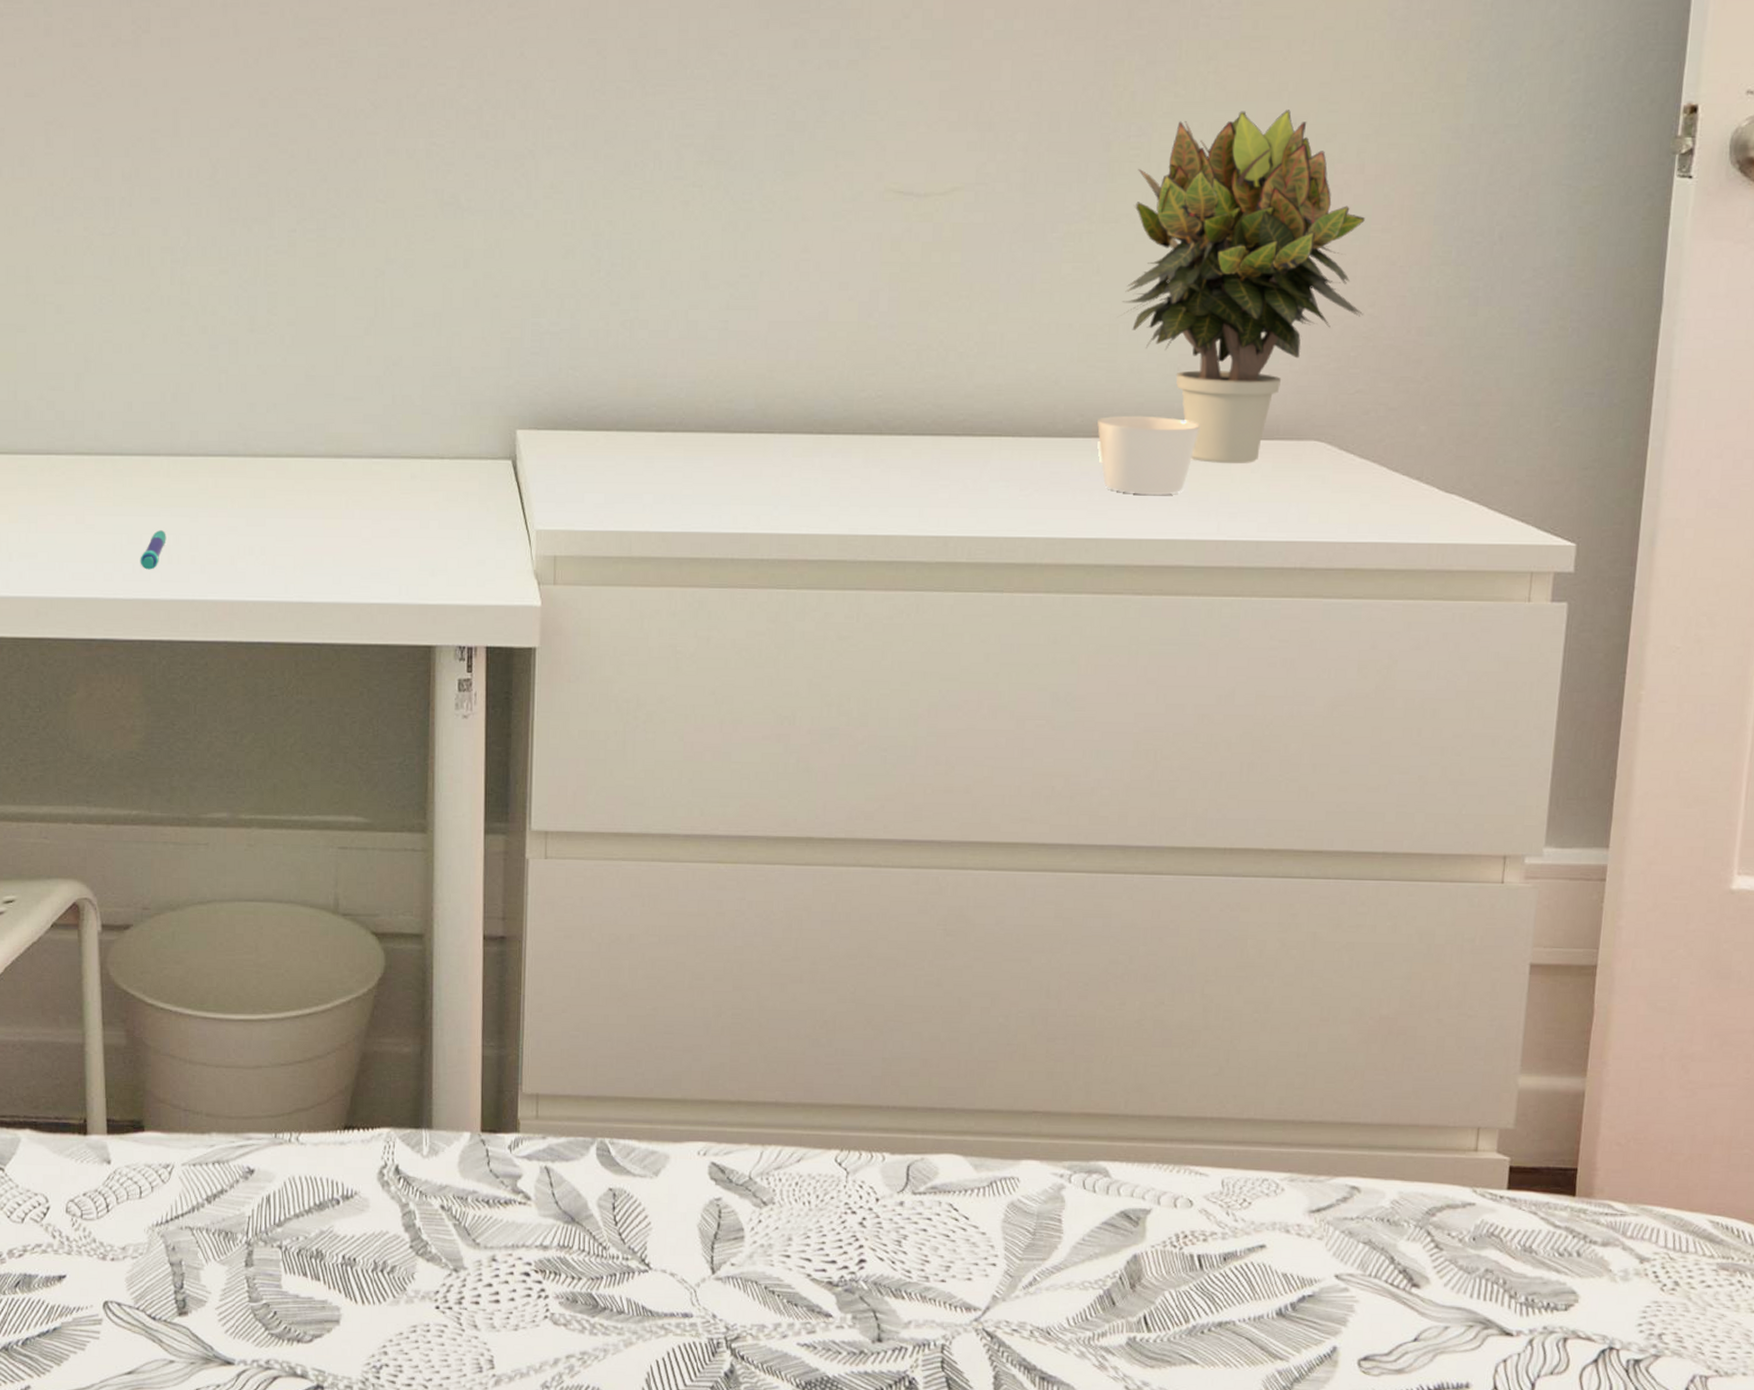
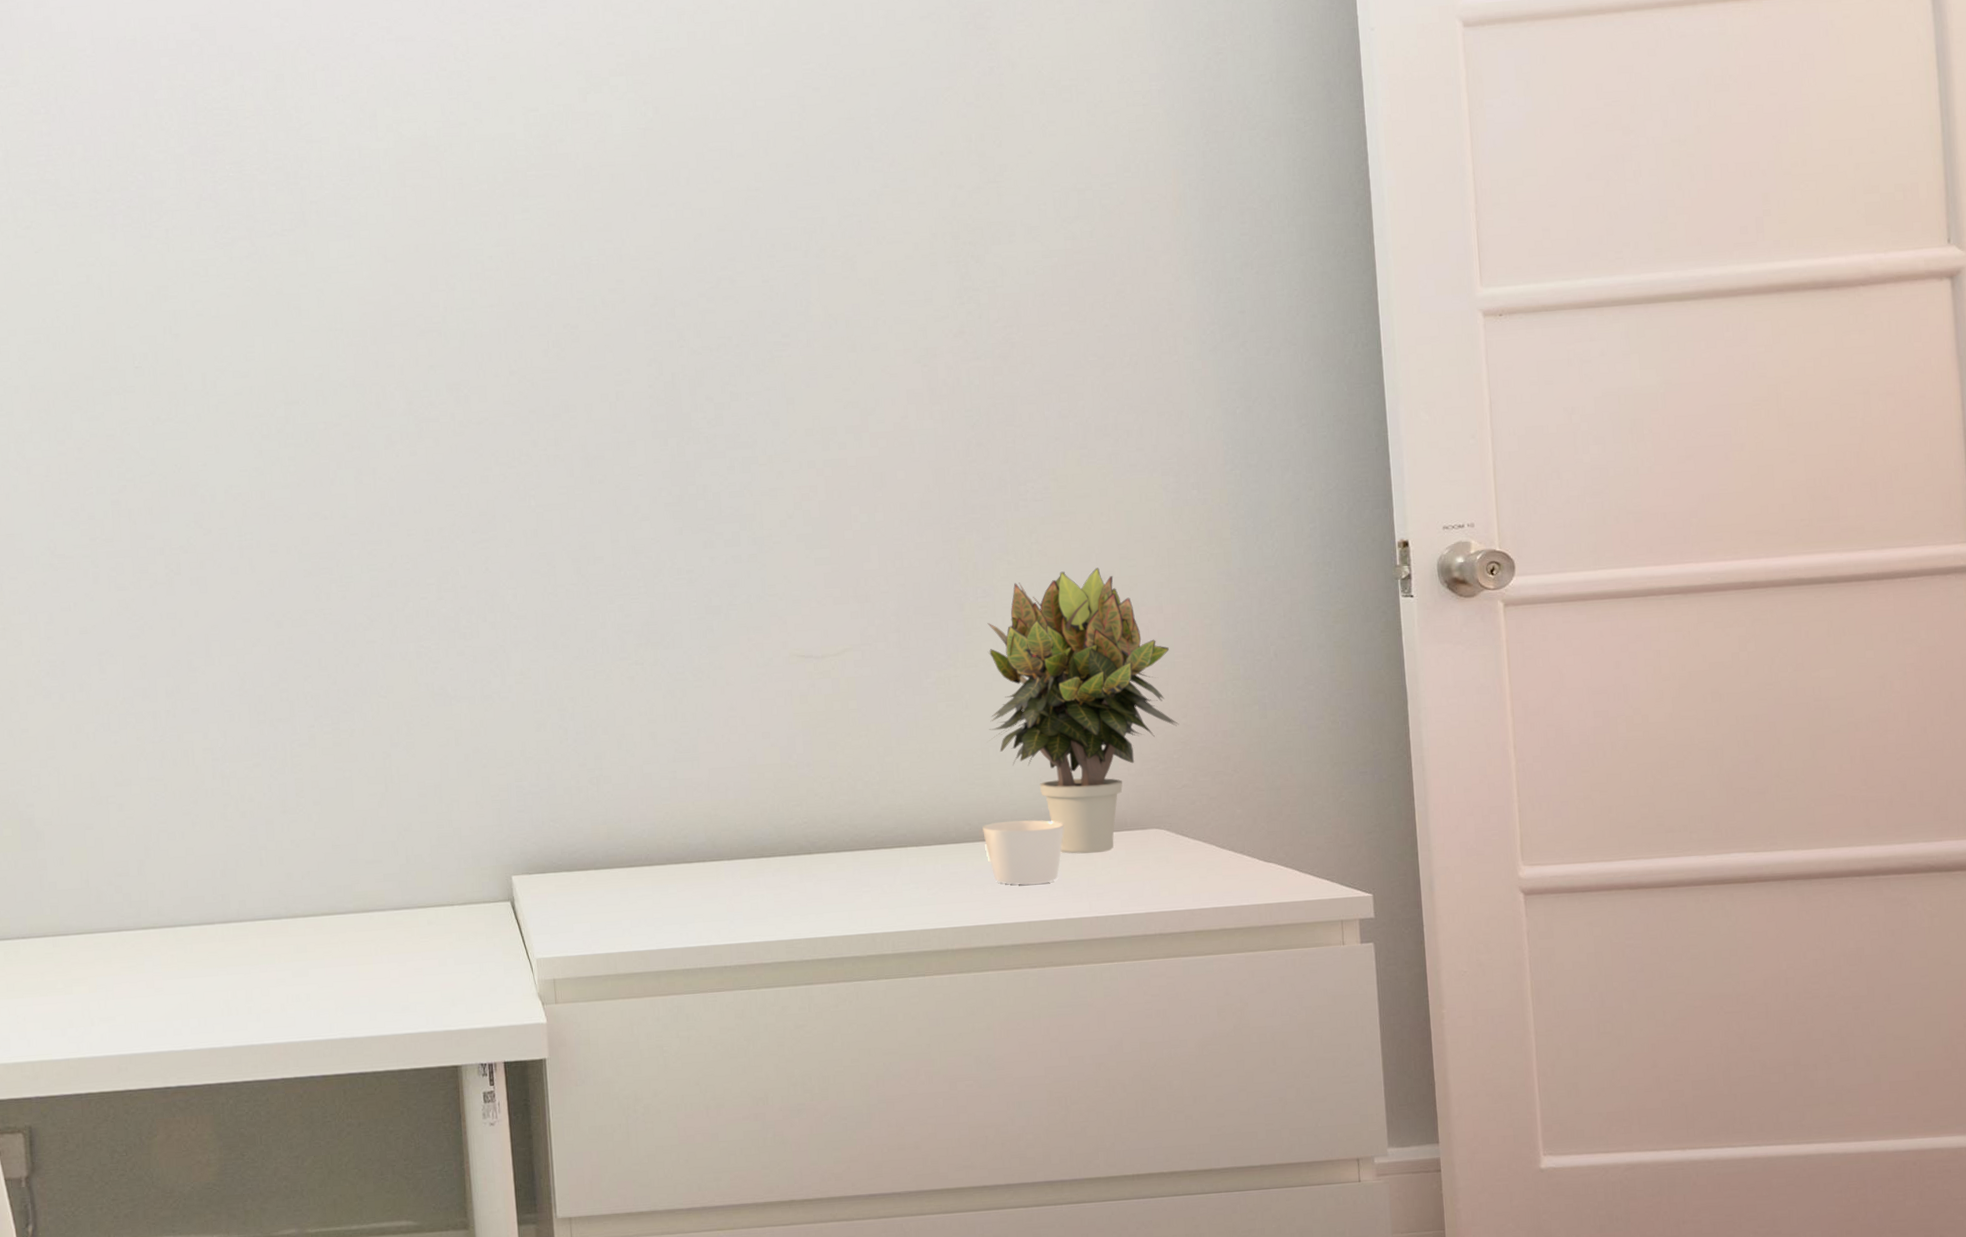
pen: present [140,530,167,570] -> none [204,987,225,1023]

